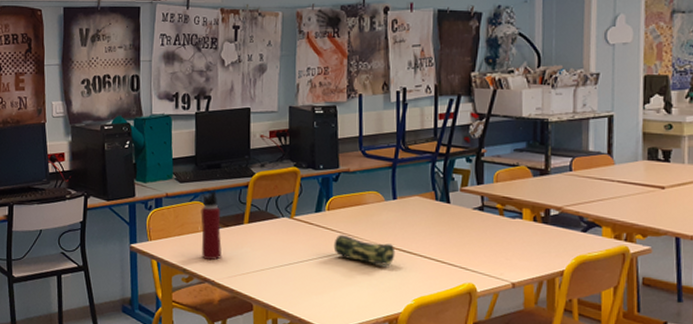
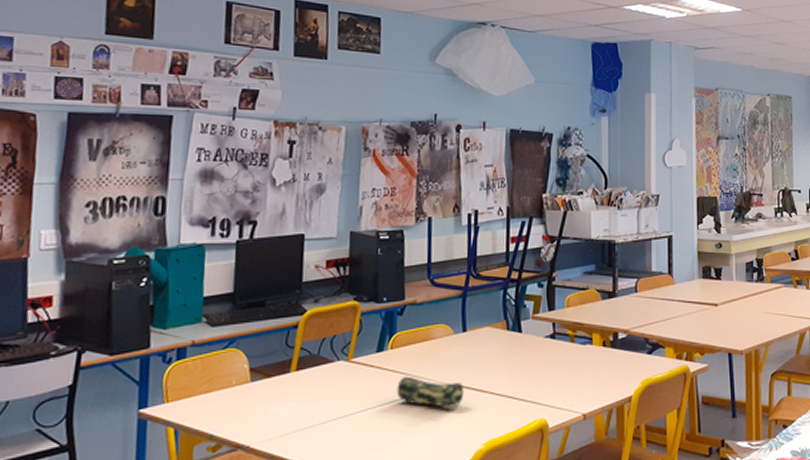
water bottle: present [200,188,222,261] -> none [235,332,262,422]

